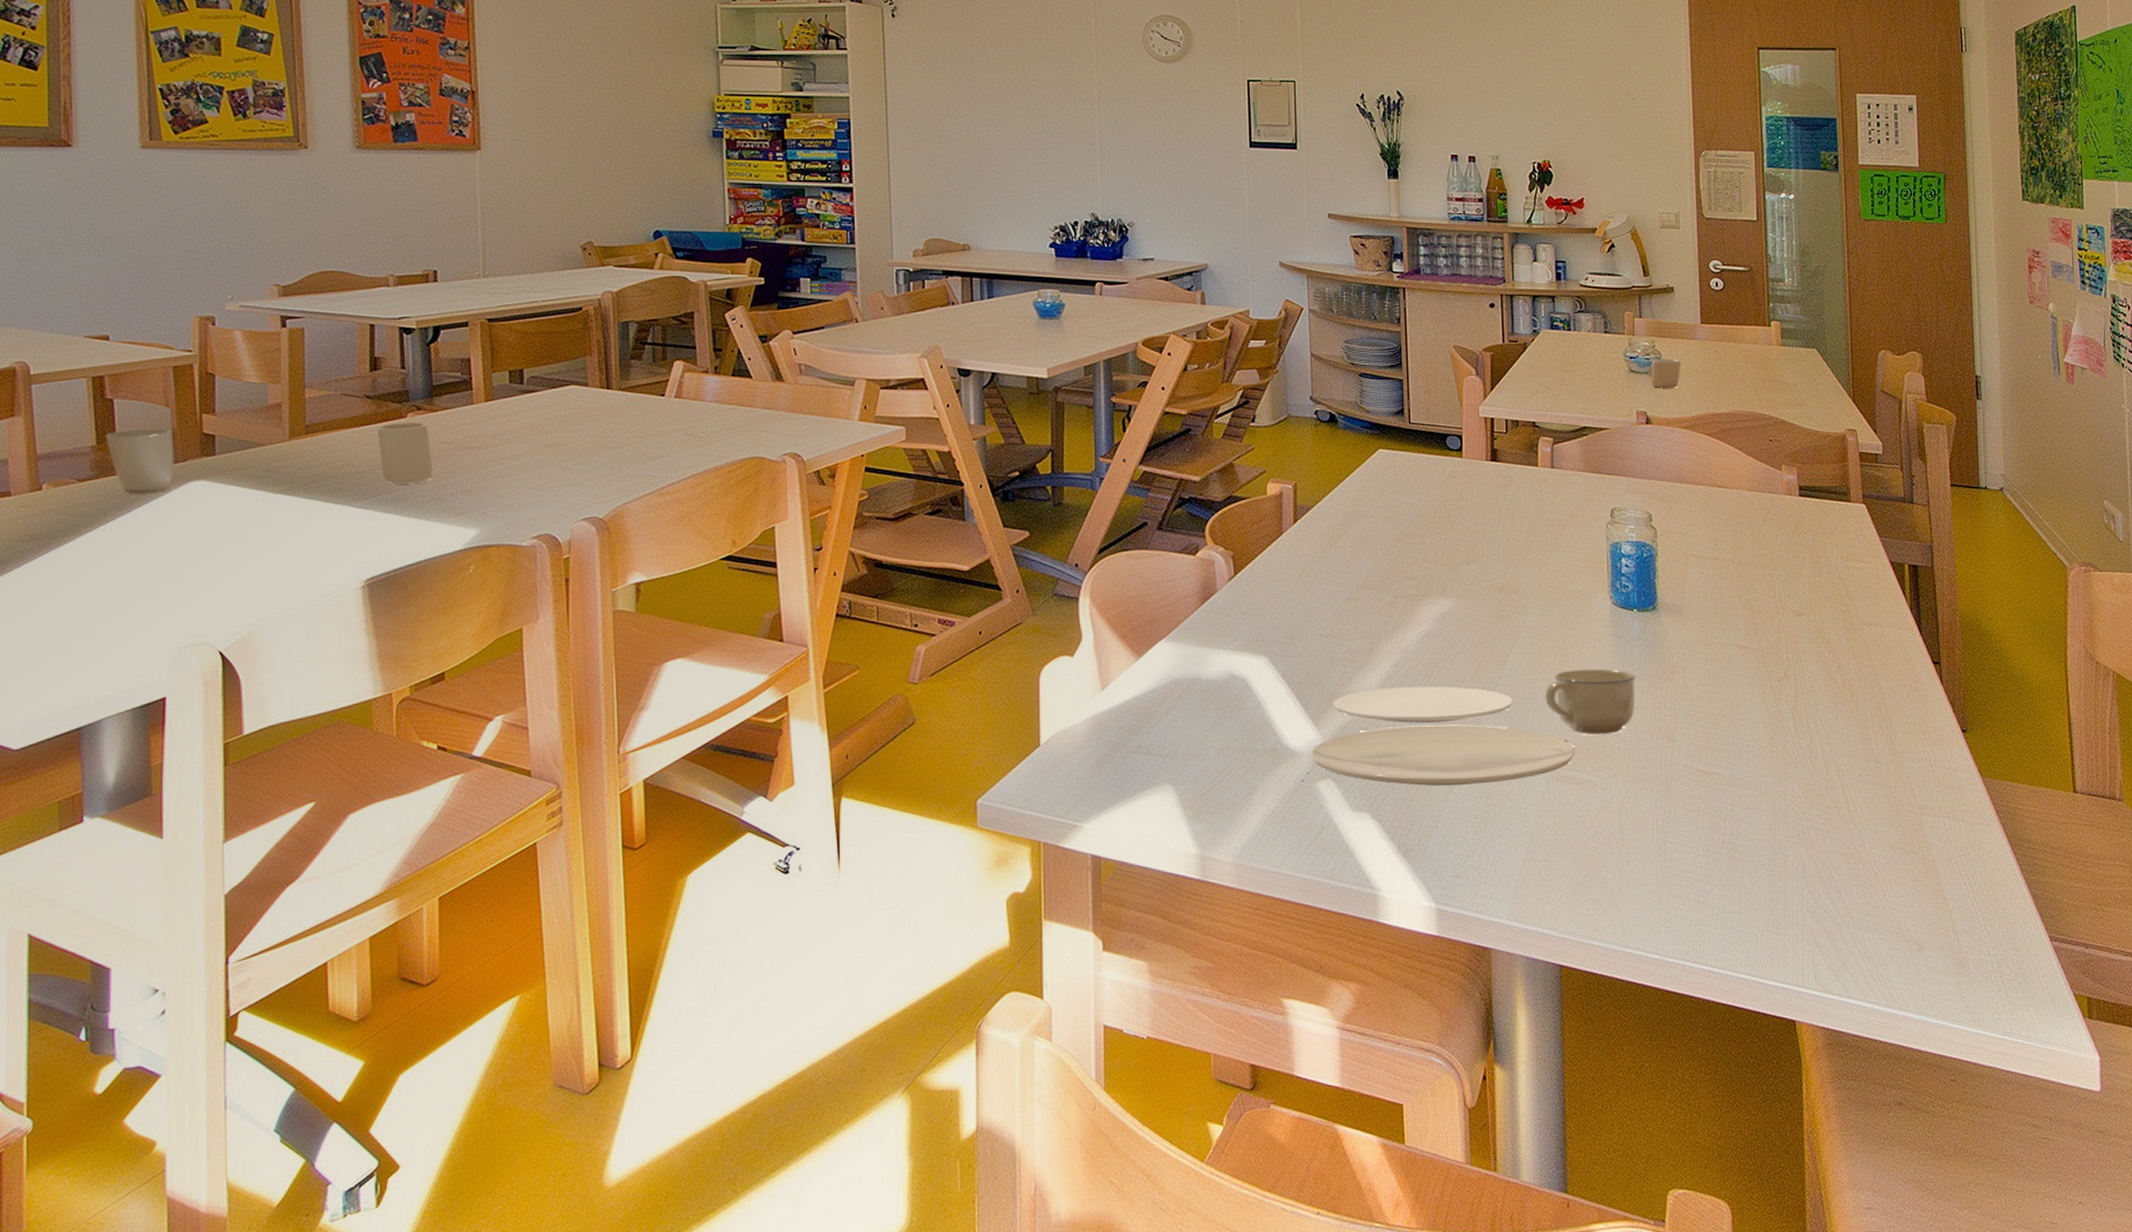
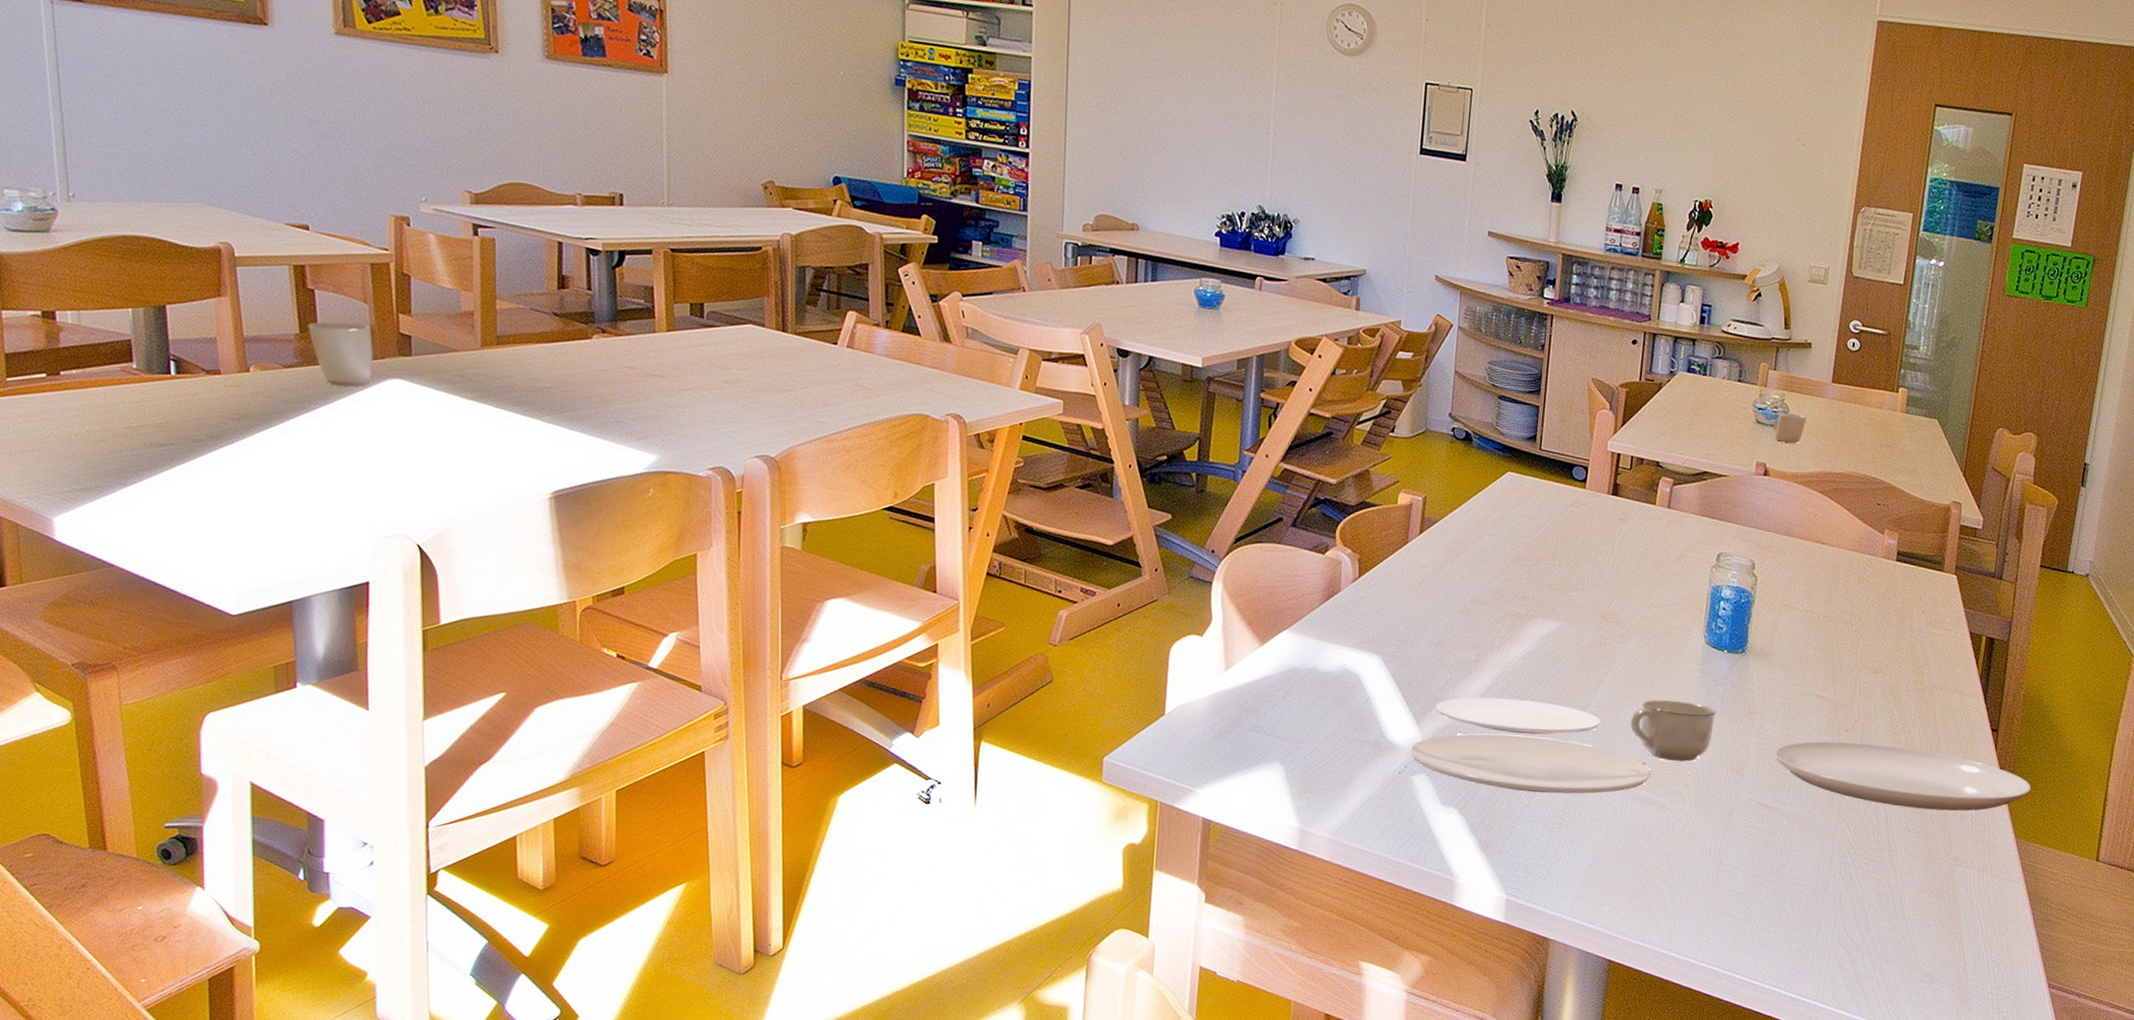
cup: present [376,423,433,484] -> none [564,343,617,405]
plate: none [1705,691,1988,757] -> present [1774,741,2032,811]

